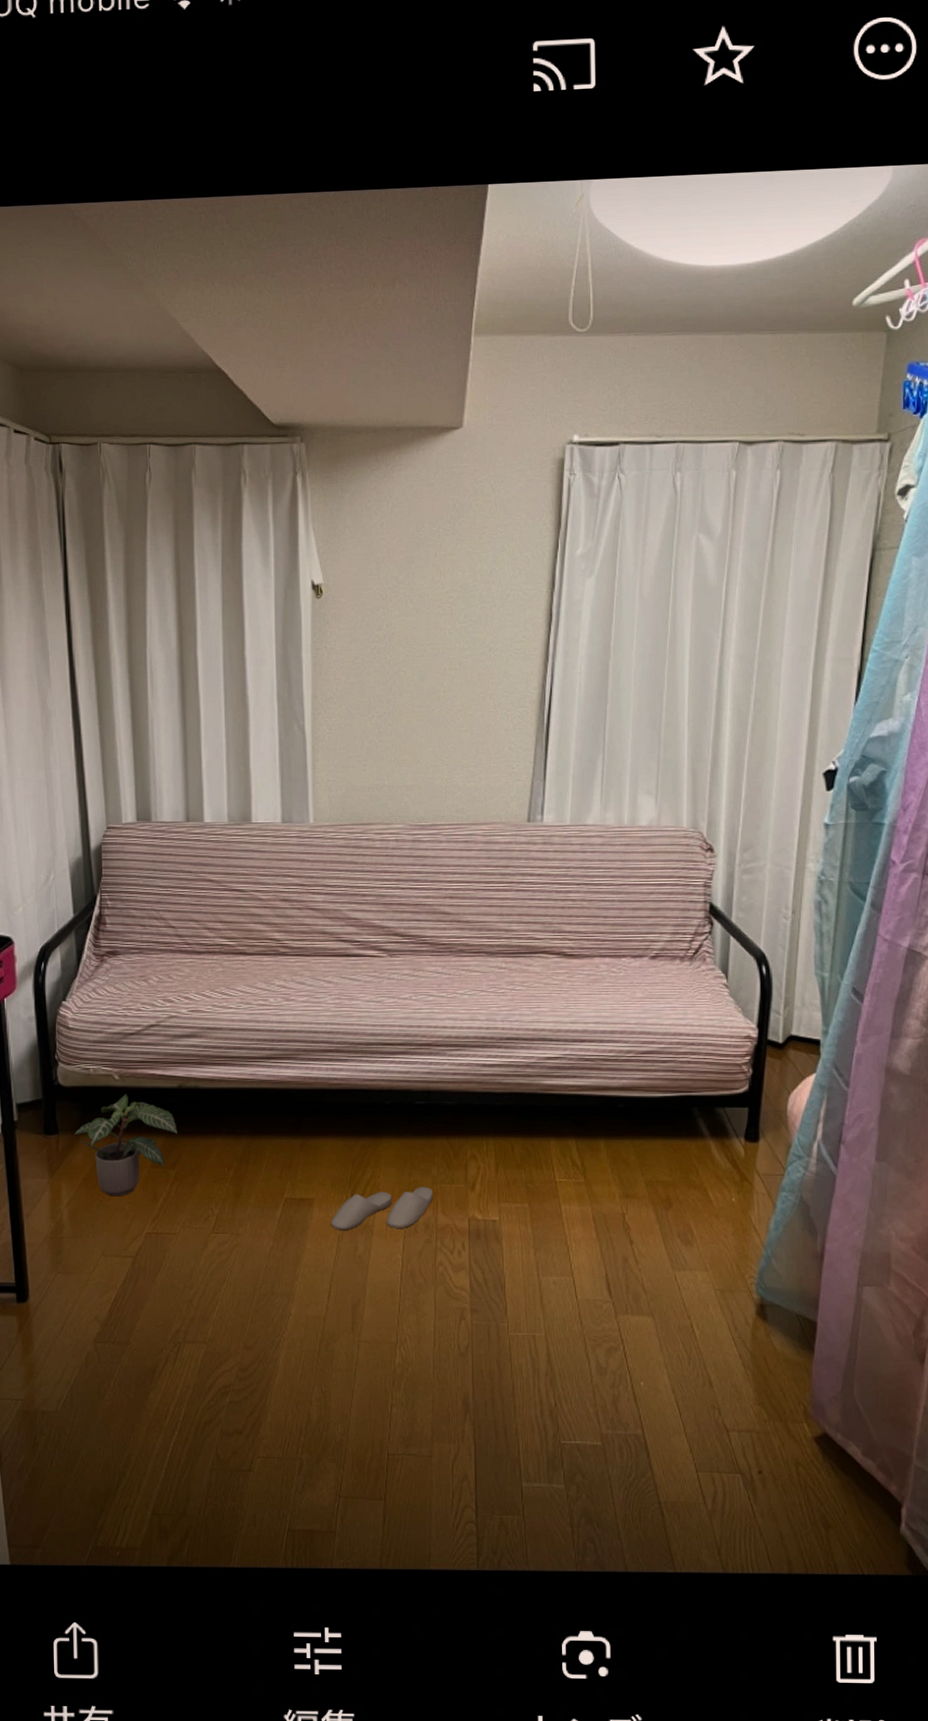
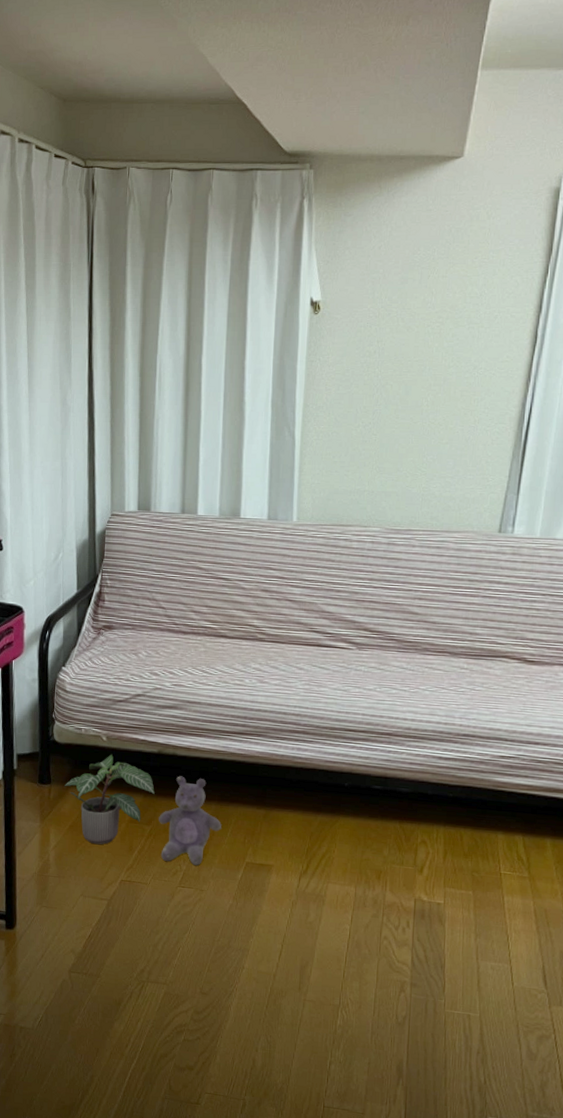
stuffed animal: none [184,1111,255,1207] -> present [159,776,221,865]
slippers: present [330,1186,434,1231] -> none [286,864,384,902]

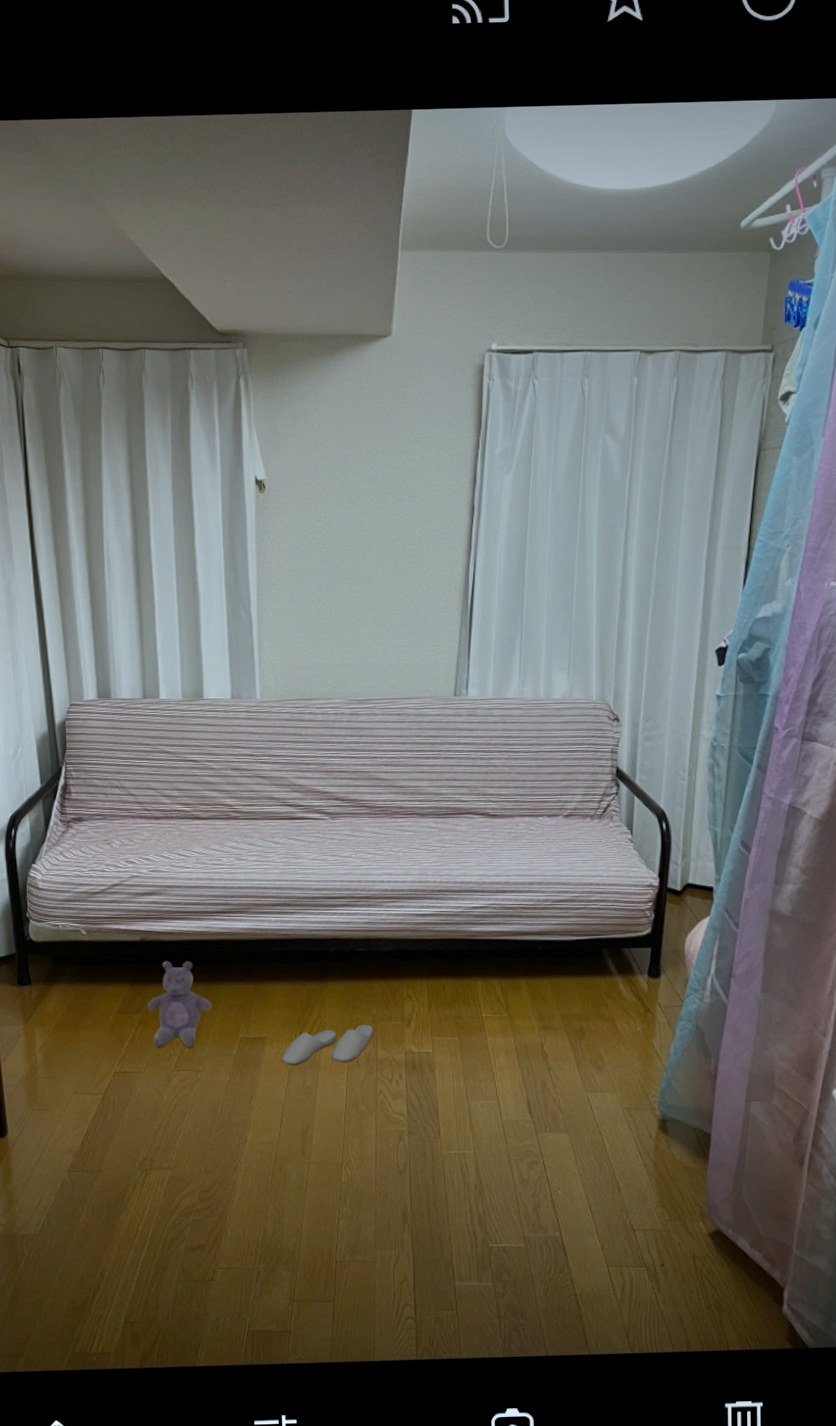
potted plant: present [65,754,155,845] -> none [46,947,141,1040]
slippers: none [286,864,384,902] -> present [281,1024,374,1066]

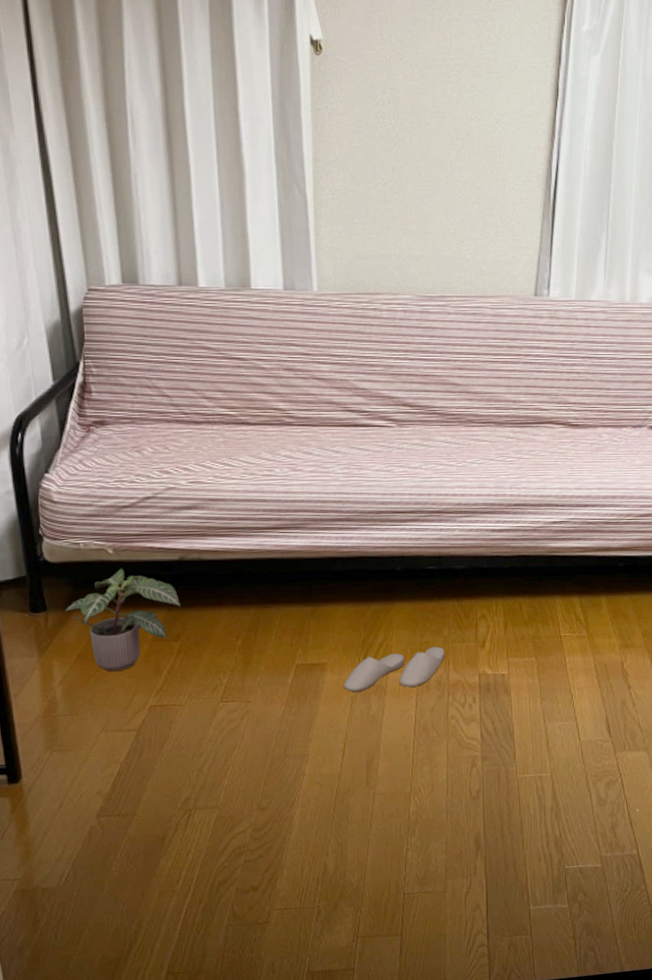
potted plant: none [46,947,141,1040] -> present [65,568,180,672]
stuffed animal: present [148,961,212,1047] -> none [189,582,264,677]

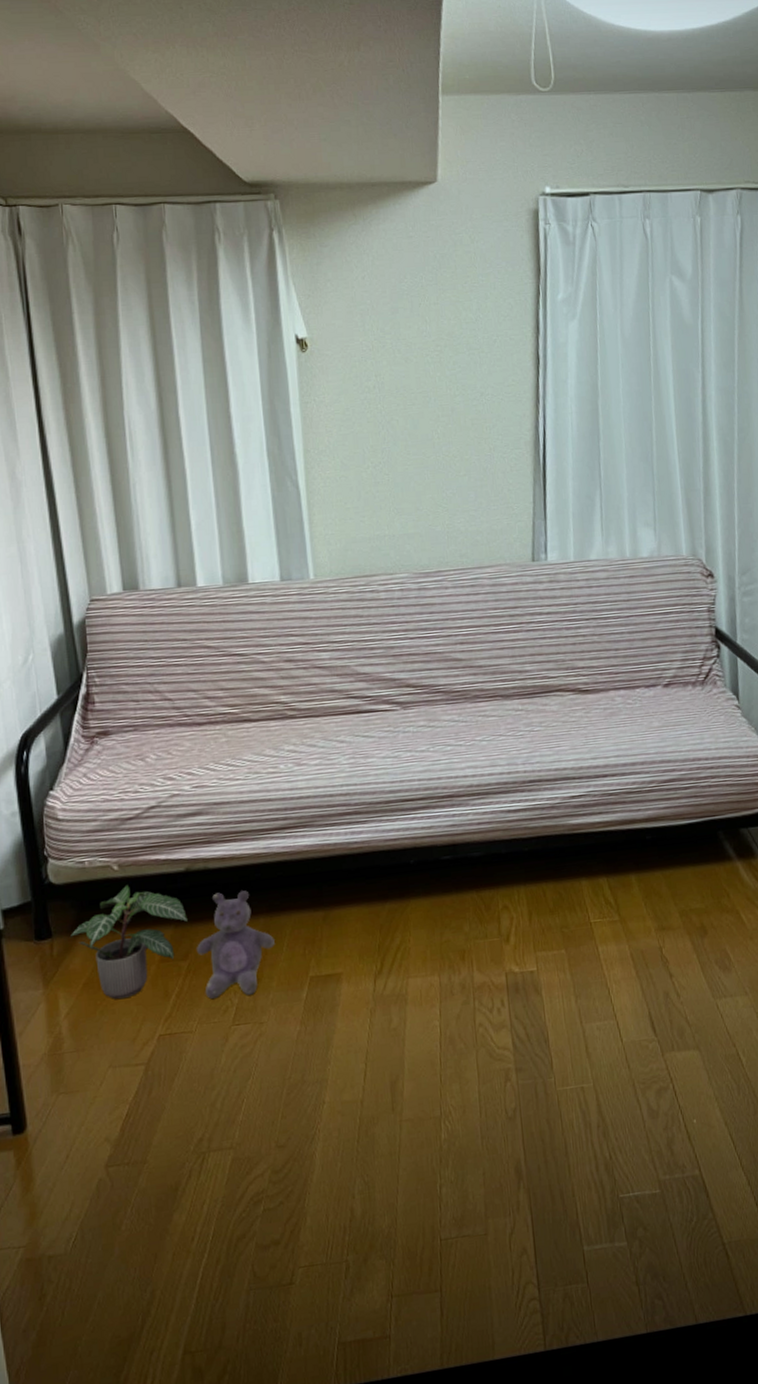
stuffed animal: none [189,582,264,677] -> present [197,890,275,999]
slippers: present [343,646,445,693] -> none [360,945,468,1004]

